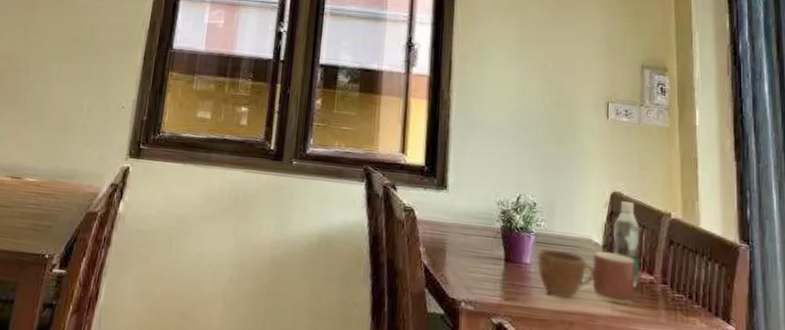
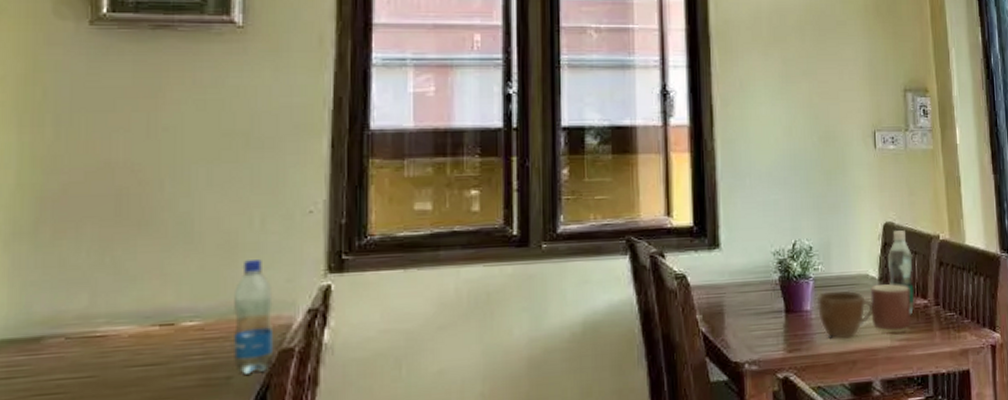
bottle: none [55,138,89,228] -> present [234,259,274,376]

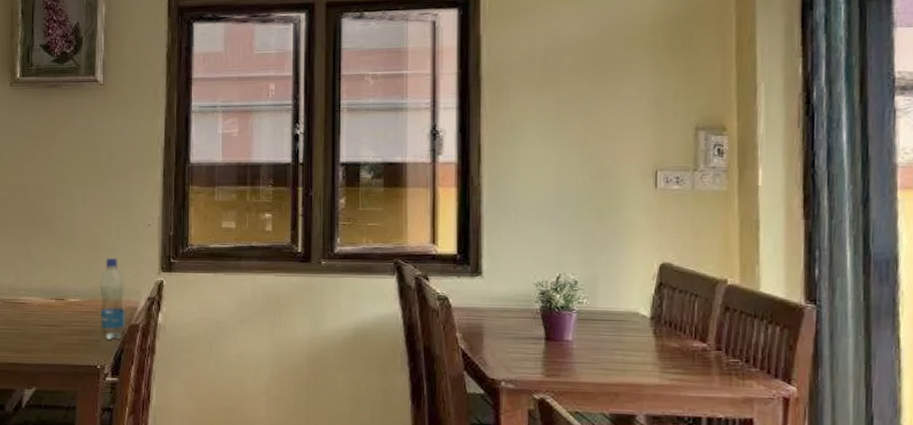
cup: present [816,290,874,339] -> none [579,325,642,372]
mug: present [870,283,911,334] -> none [639,322,687,373]
bottle: present [887,230,915,315] -> none [661,272,692,357]

